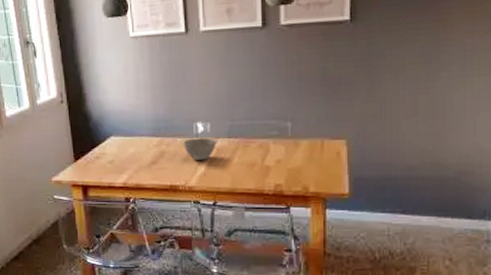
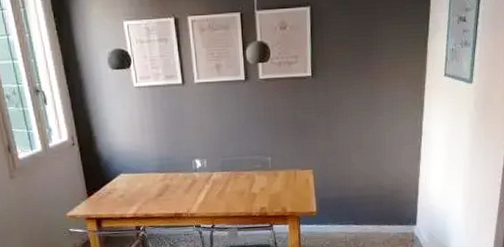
bowl: present [183,138,216,161] -> none [184,172,212,192]

